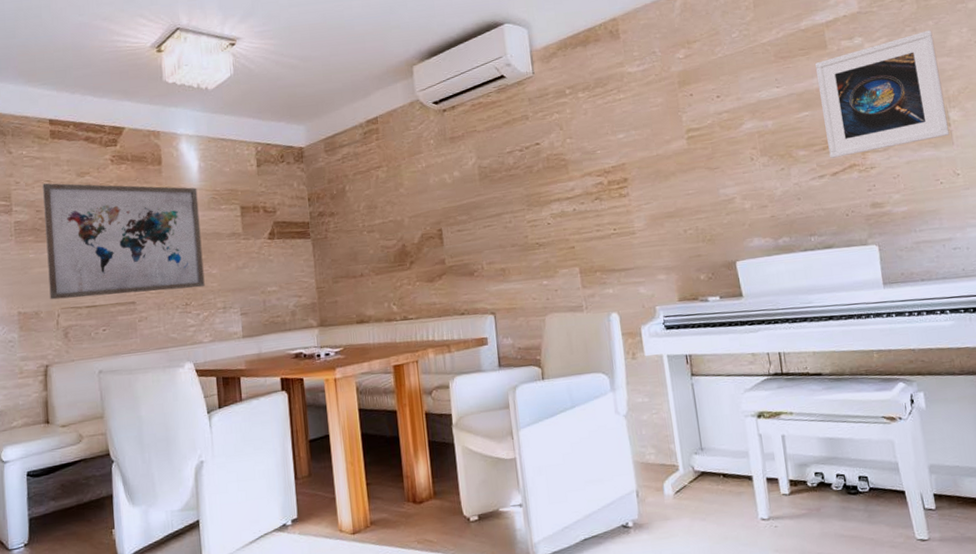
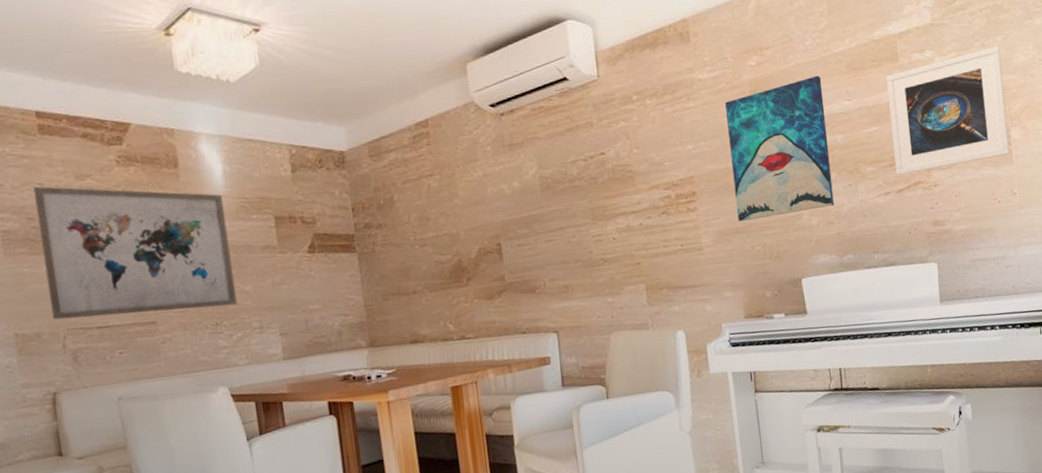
wall art: none [655,65,767,207] -> present [725,75,834,222]

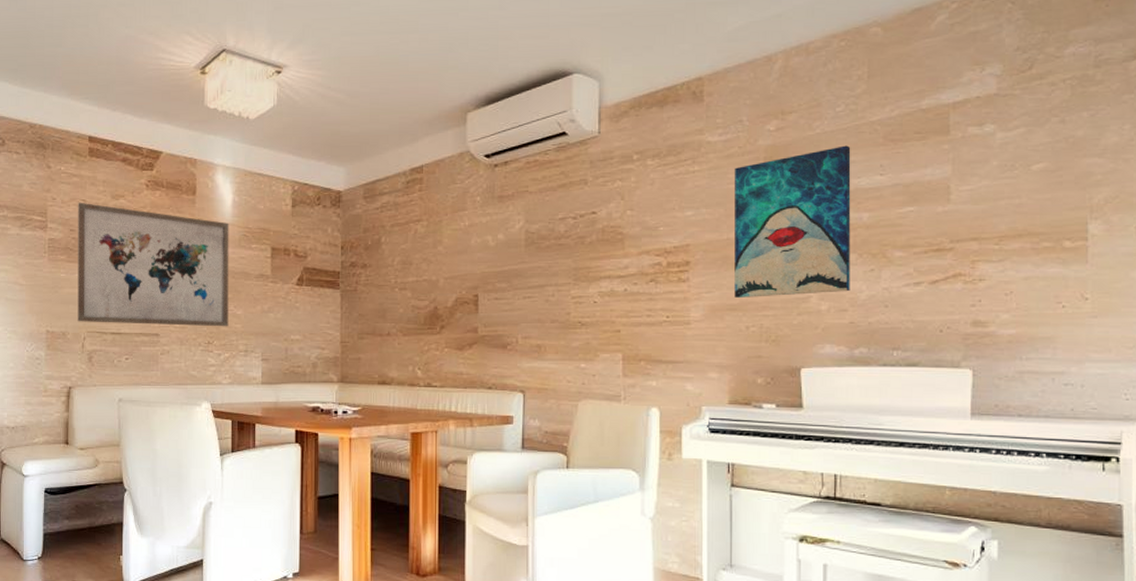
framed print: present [886,46,1010,175] -> none [931,124,1085,264]

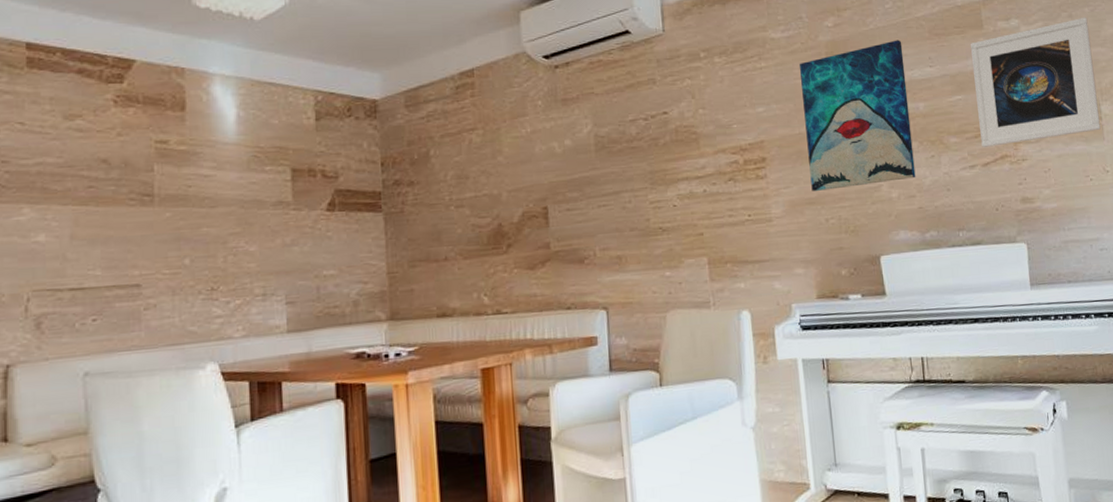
wall art: present [77,202,229,327] -> none [12,125,239,279]
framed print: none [931,124,1085,264] -> present [970,18,1101,147]

